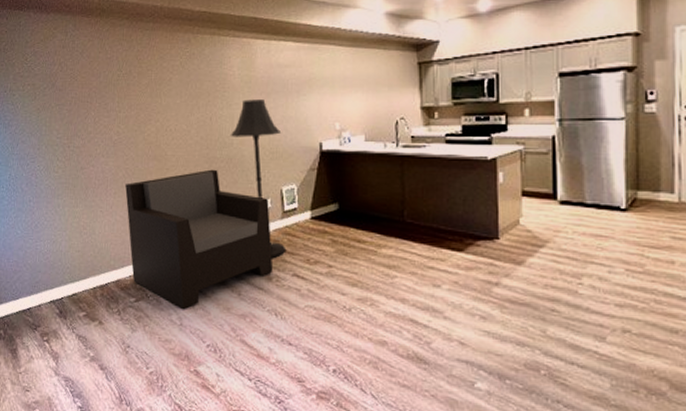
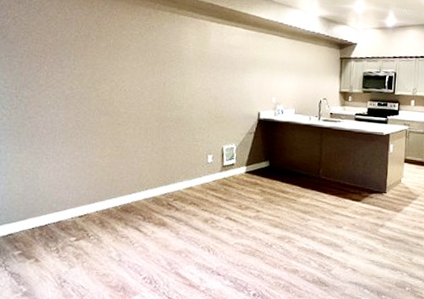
armchair: present [125,169,274,310] -> none [74,127,211,248]
floor lamp: present [230,99,285,259] -> none [181,71,227,205]

